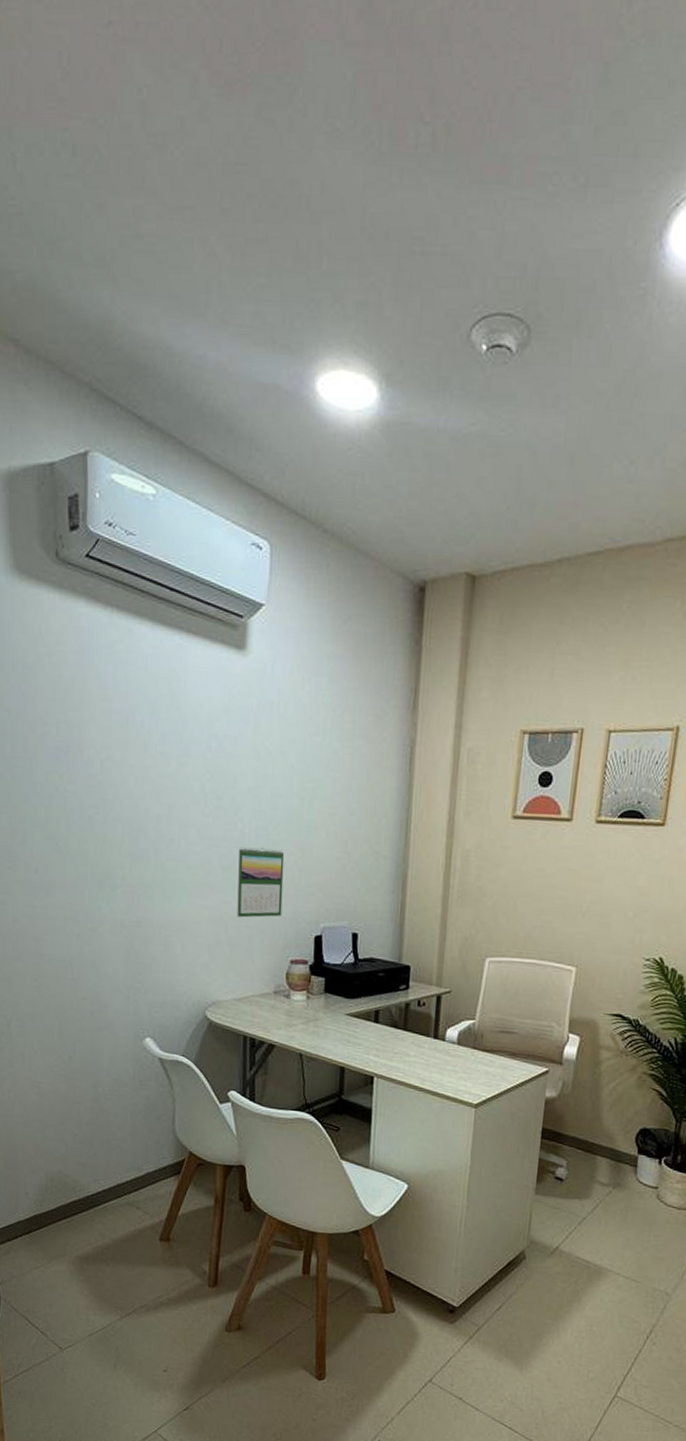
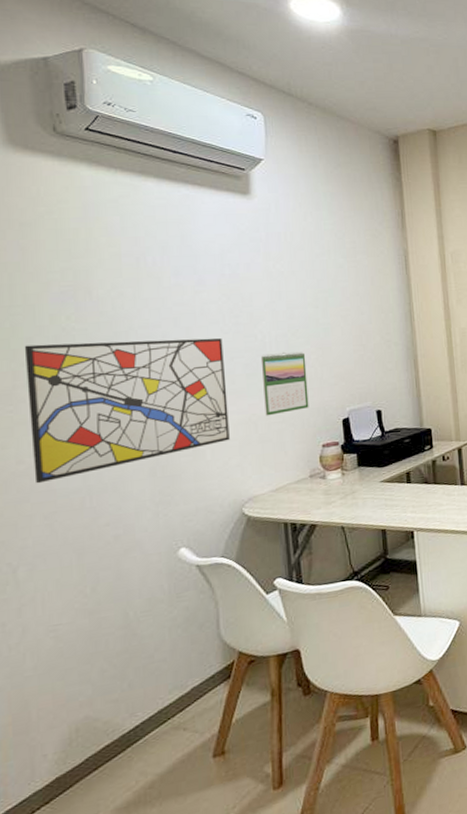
wall art: none [22,801,202,945] -> present [24,338,230,484]

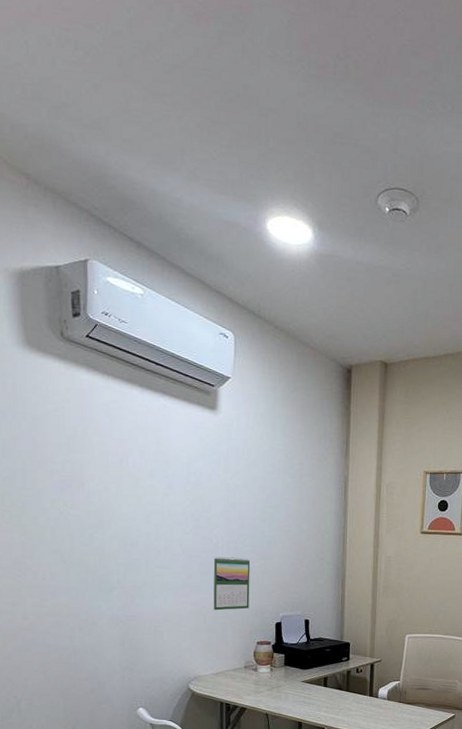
wall art: present [24,338,230,484] -> none [31,523,184,638]

